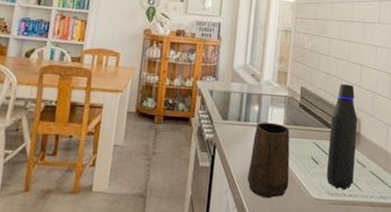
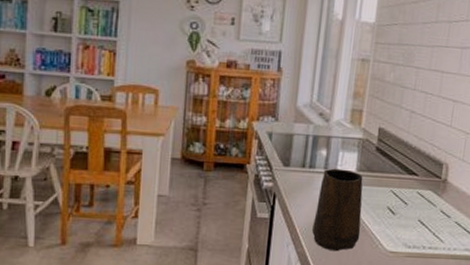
water bottle: present [326,83,358,190] -> none [403,122,446,243]

